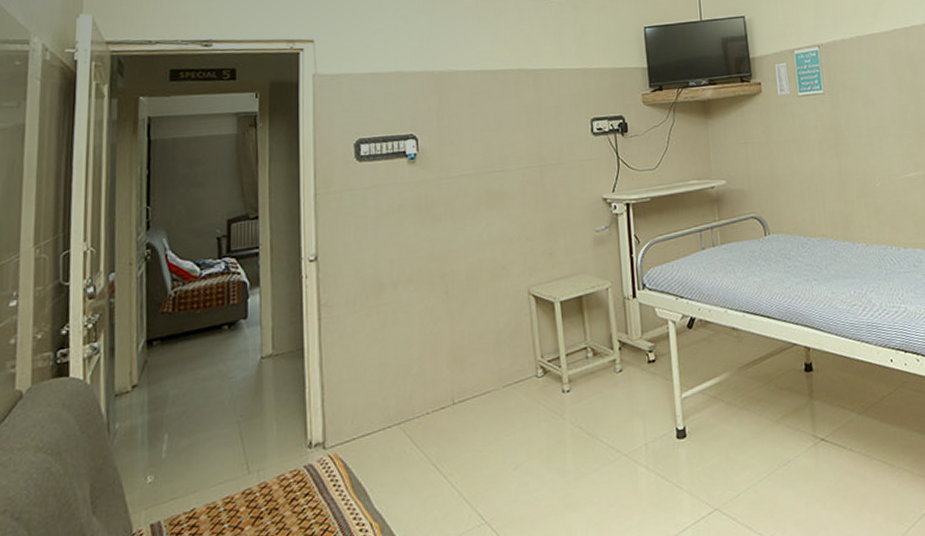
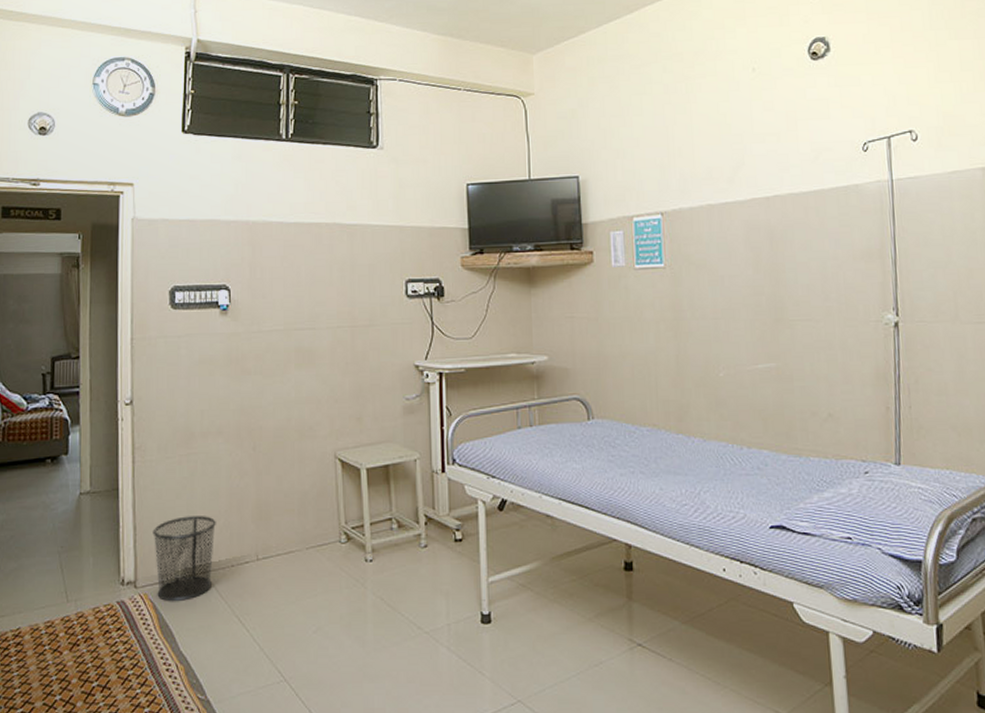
waste bin: none [342,365,409,459] -> present [152,516,216,601]

